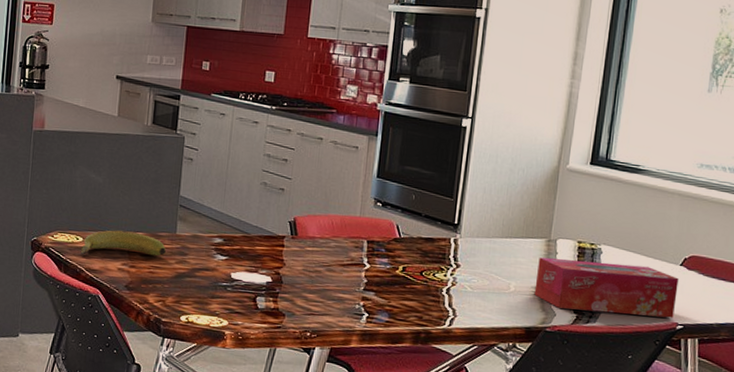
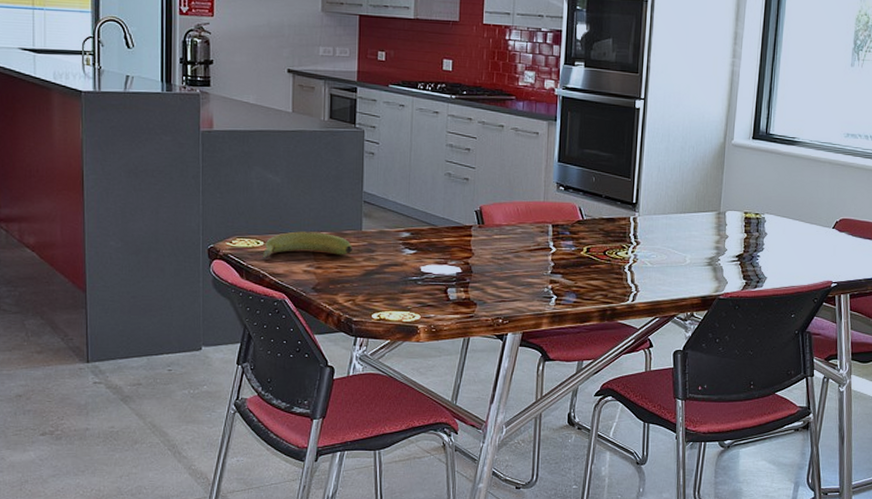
tissue box: present [534,257,679,318] -> none [708,230,832,277]

